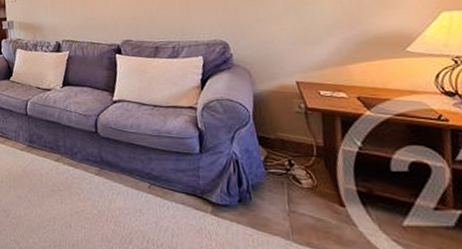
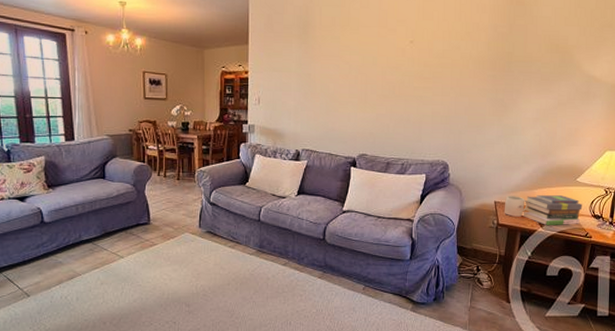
mug: none [309,74,344,99] -> present [504,196,529,217]
books: none [338,70,425,107] -> present [523,195,582,225]

